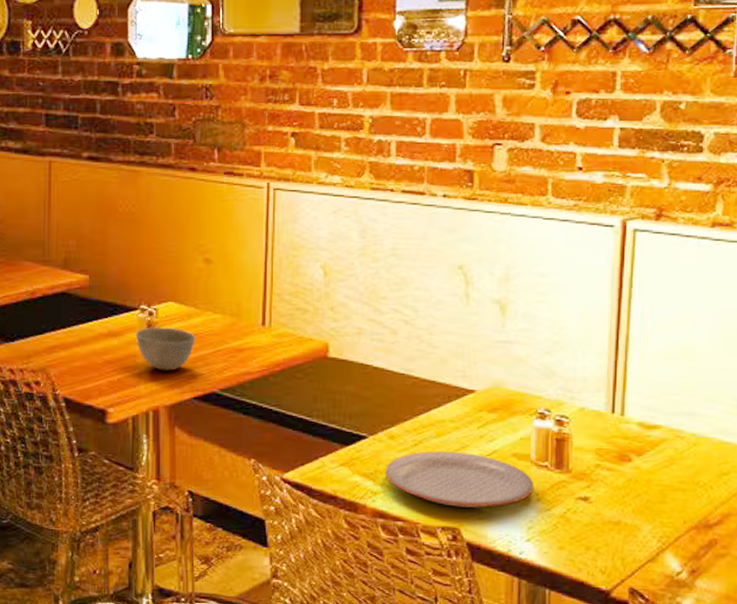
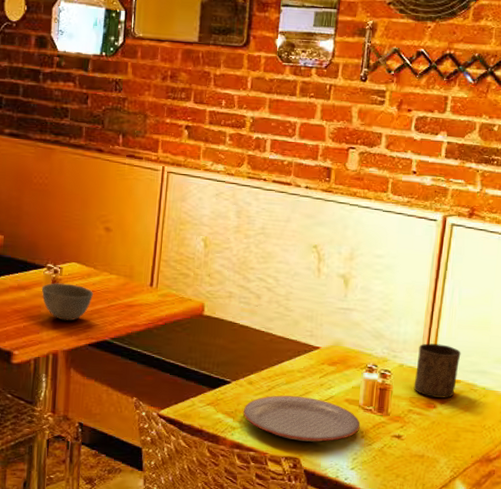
cup: none [600,379,660,449] -> present [414,343,461,398]

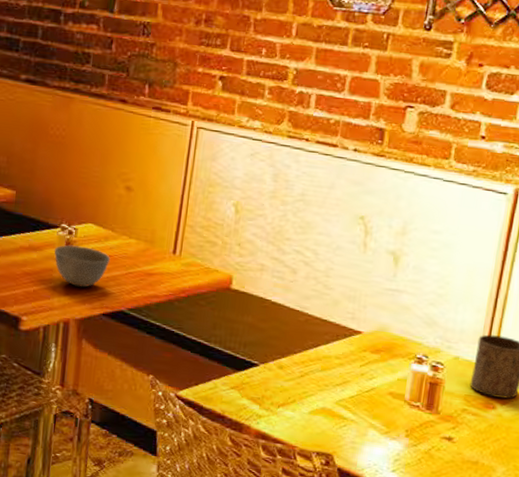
plate: present [243,395,360,442] -> none [271,383,405,438]

